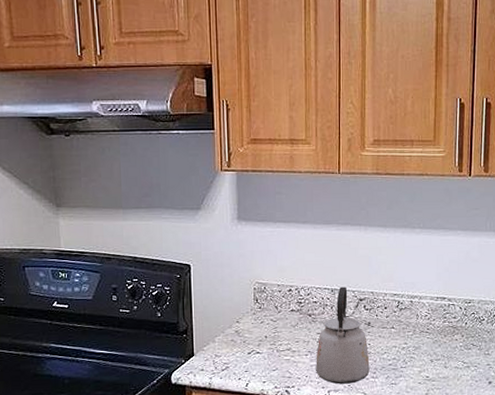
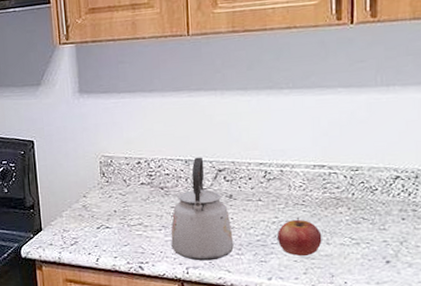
apple: none [405,344,441,378] -> present [276,218,322,256]

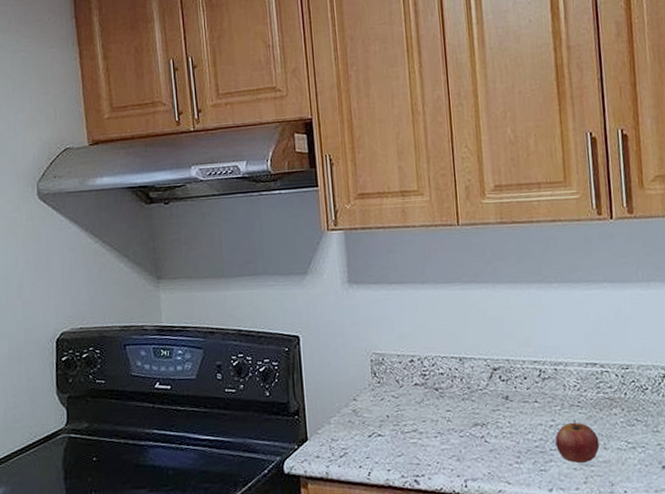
kettle: present [171,157,234,261] -> none [447,354,513,472]

